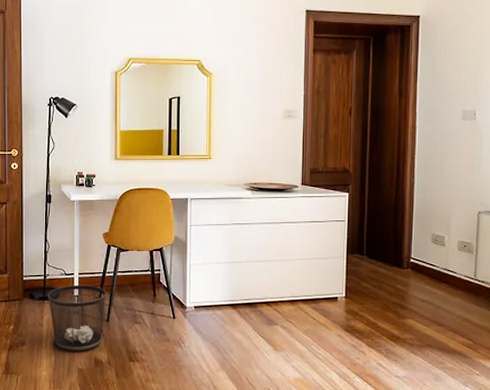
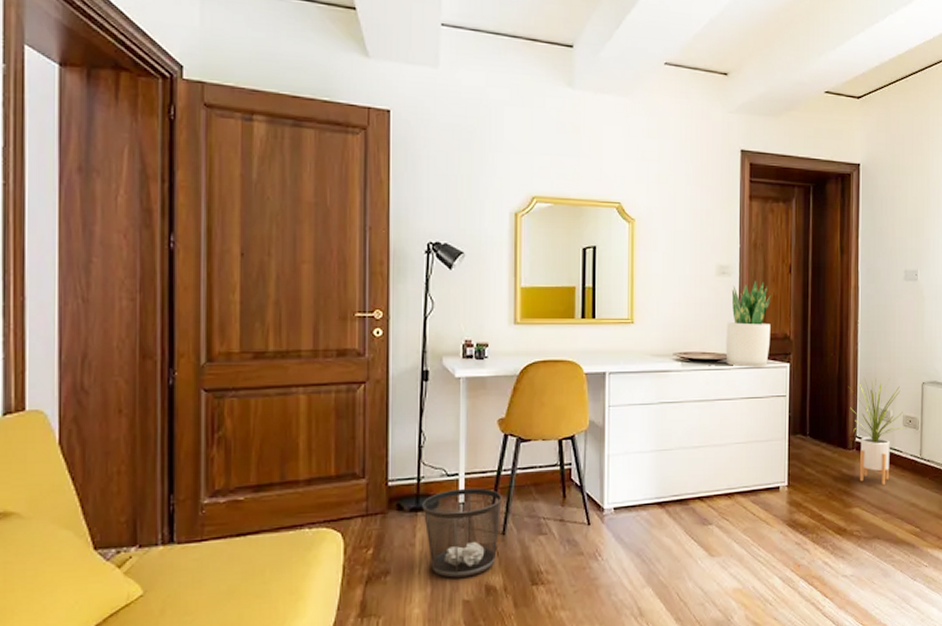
planter: none [290,122,332,196] -> present [725,280,771,367]
house plant: none [404,206,461,301] -> present [848,377,906,485]

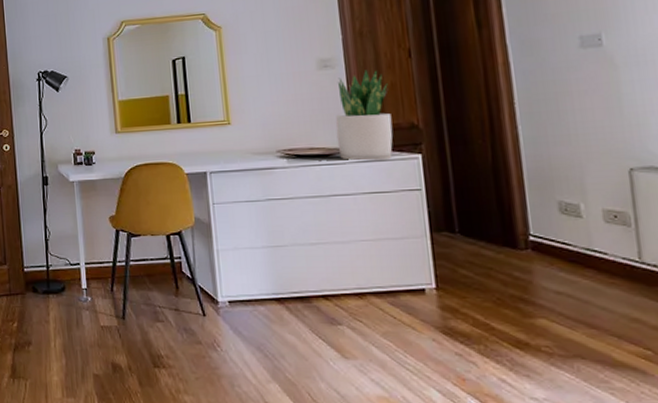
waste bin: present [422,487,502,578] -> none [52,276,120,354]
house plant: present [848,377,906,485] -> none [509,165,610,293]

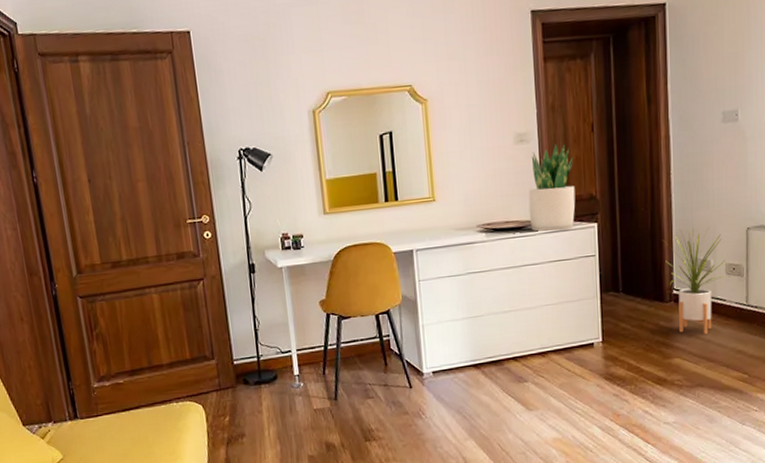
house plant: none [509,165,610,293] -> present [662,228,730,334]

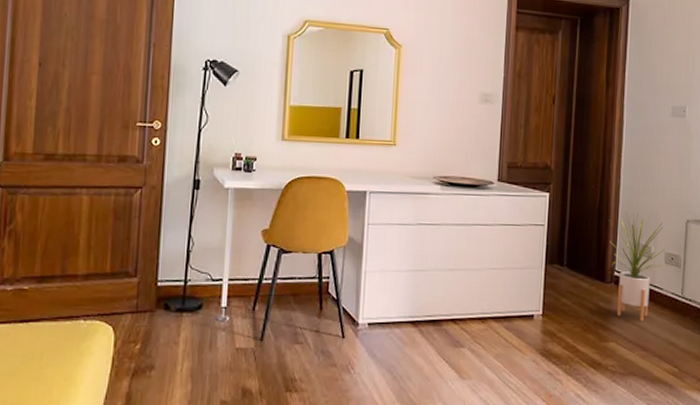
planter: present [528,144,576,232] -> none [485,109,533,195]

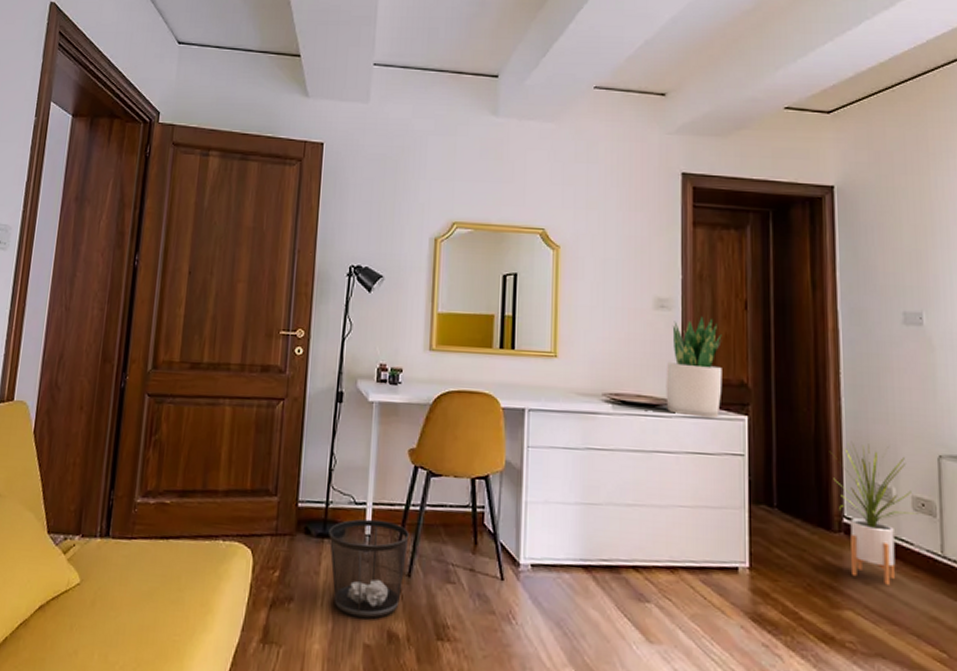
waste bin: none [187,293,262,378] -> present [329,519,409,619]
planter: none [485,109,533,195] -> present [666,316,722,418]

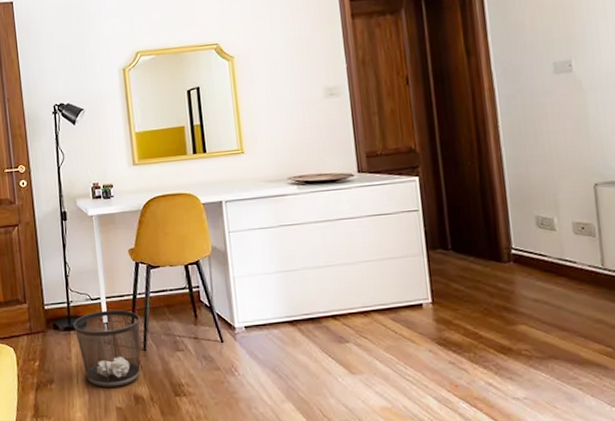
planter: present [666,316,722,418] -> none [341,97,393,185]
house plant: present [829,441,918,585] -> none [494,183,579,299]

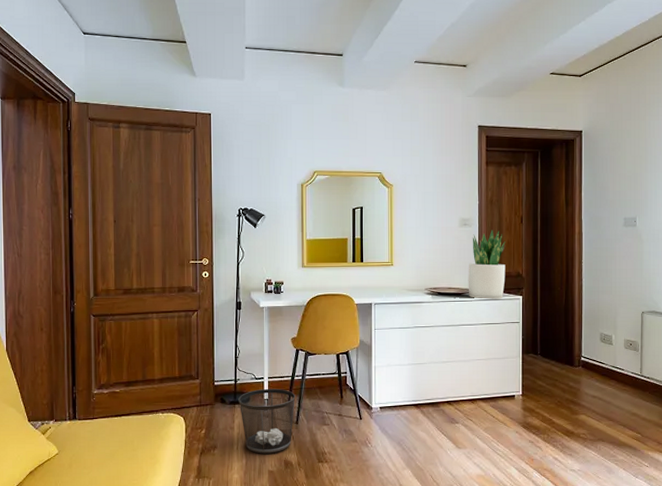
planter: none [341,97,393,185] -> present [468,230,506,299]

